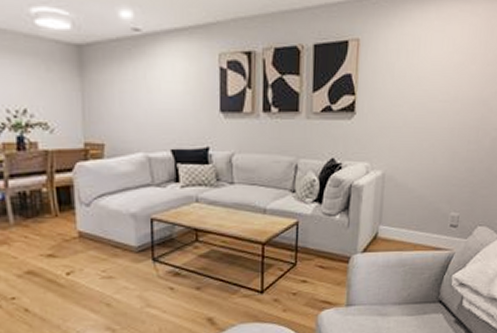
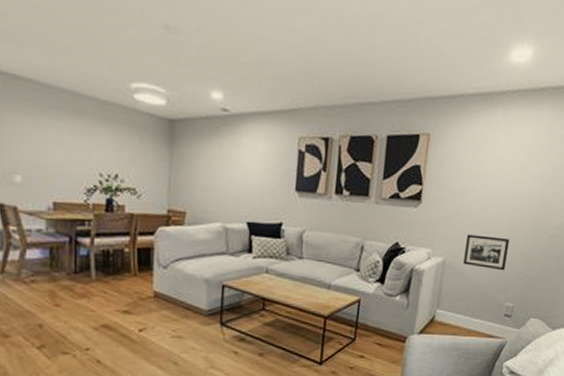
picture frame: none [404,144,451,180] -> present [463,234,510,271]

